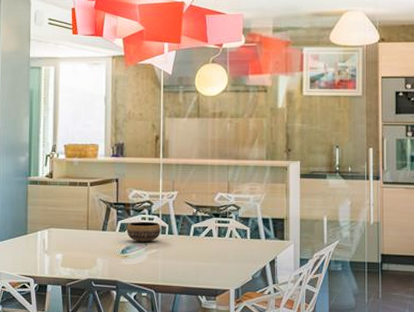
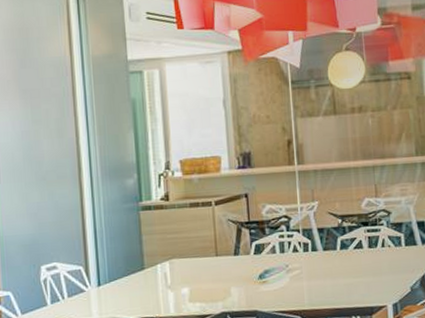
bowl: present [126,221,161,242] -> none [262,238,303,264]

